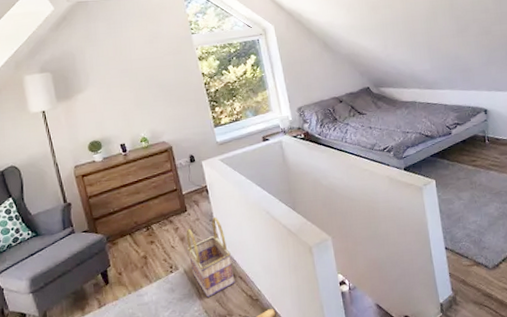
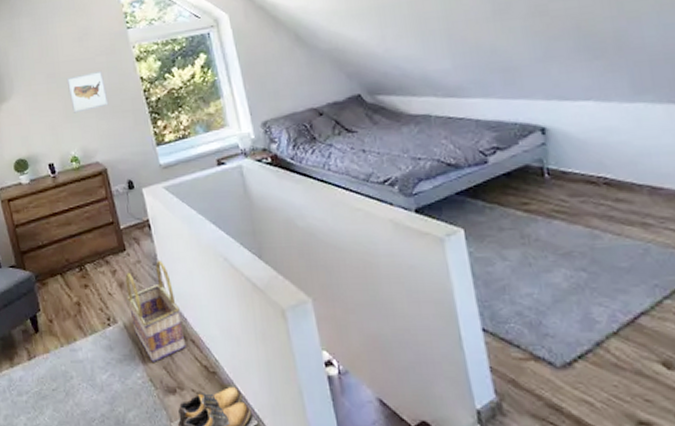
wall art: none [138,67,175,102] -> present [66,70,109,113]

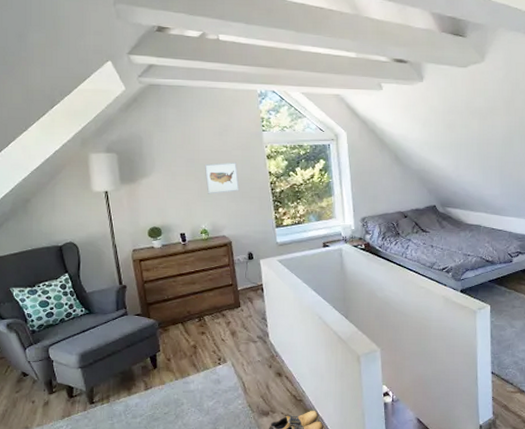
basket: present [125,260,186,362] -> none [236,315,281,392]

